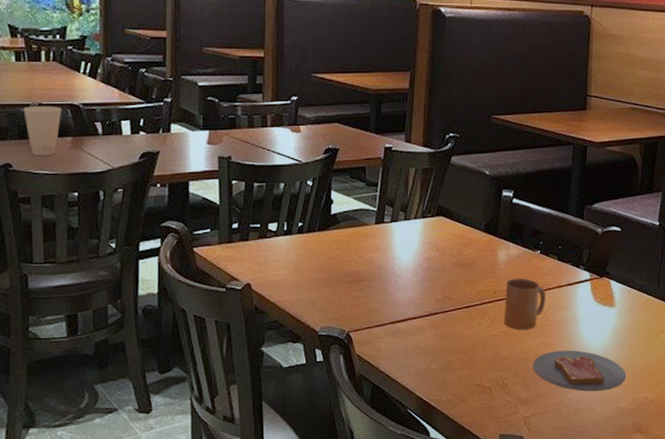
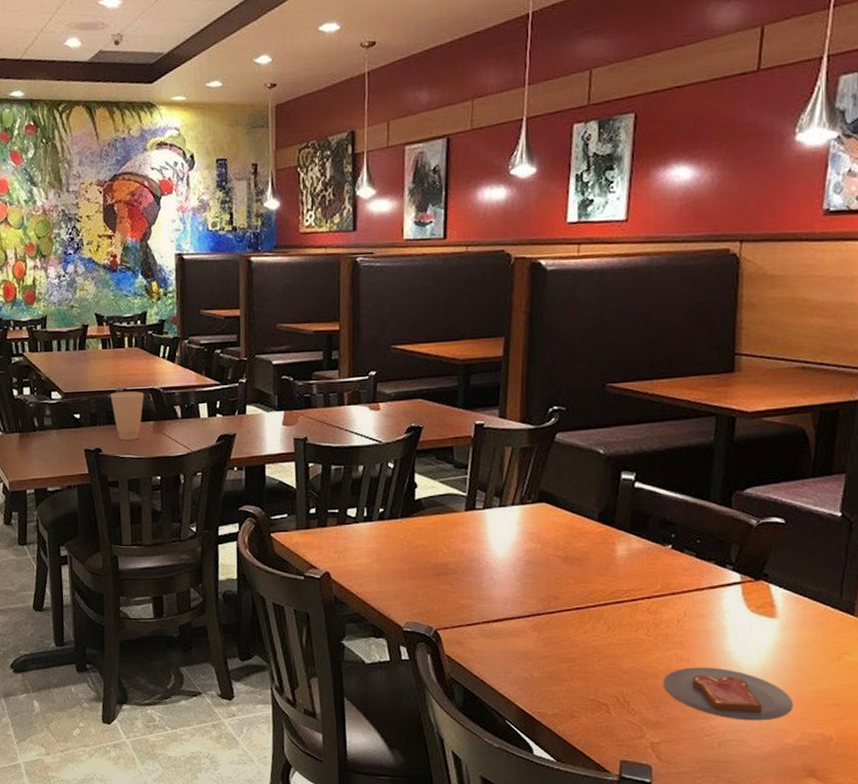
cup: present [503,278,546,329] -> none [624,577,680,638]

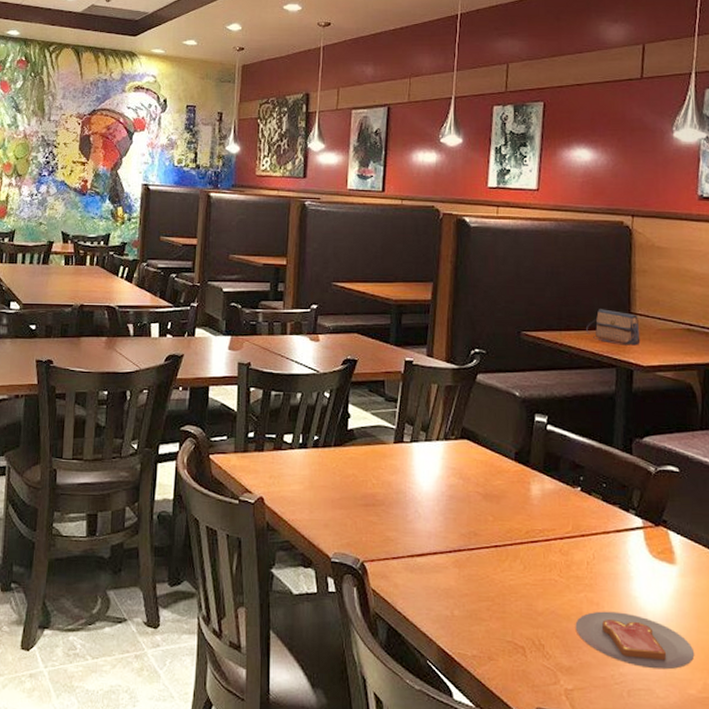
cup: present [110,391,144,441] -> none [67,307,100,354]
handbag: none [682,352,745,391] -> present [586,309,641,346]

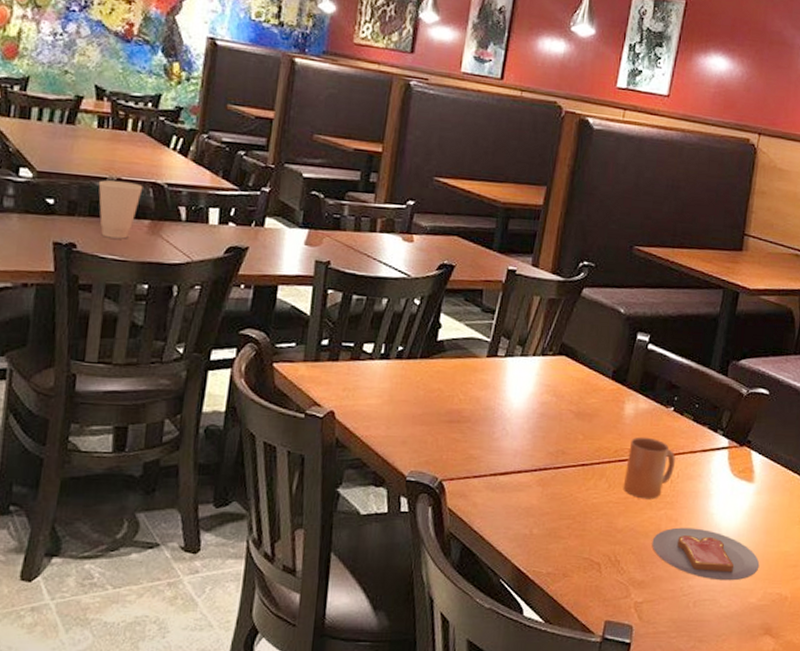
cup: none [67,307,100,354] -> present [98,180,143,239]
cup: none [538,517,589,580] -> present [623,436,676,498]
handbag: present [586,309,641,346] -> none [699,228,751,268]

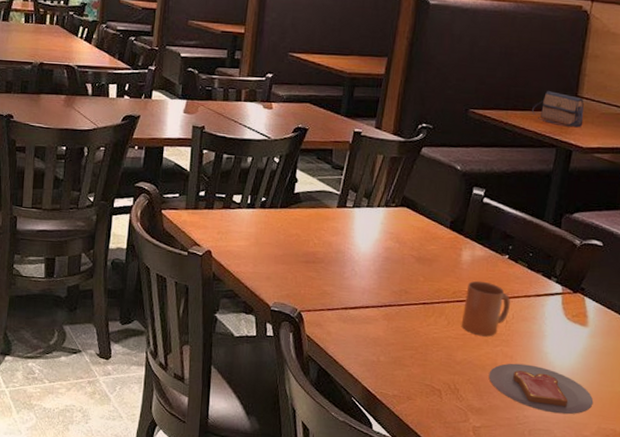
cup: present [98,180,143,239] -> none [27,64,59,111]
handbag: none [699,228,751,268] -> present [532,91,584,128]

